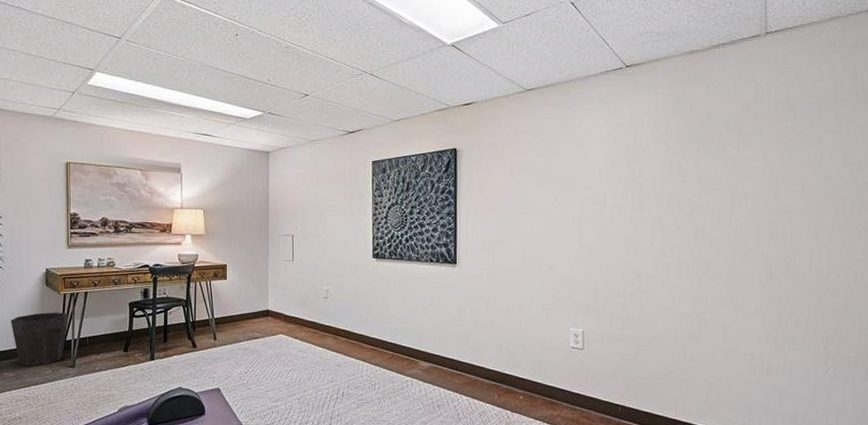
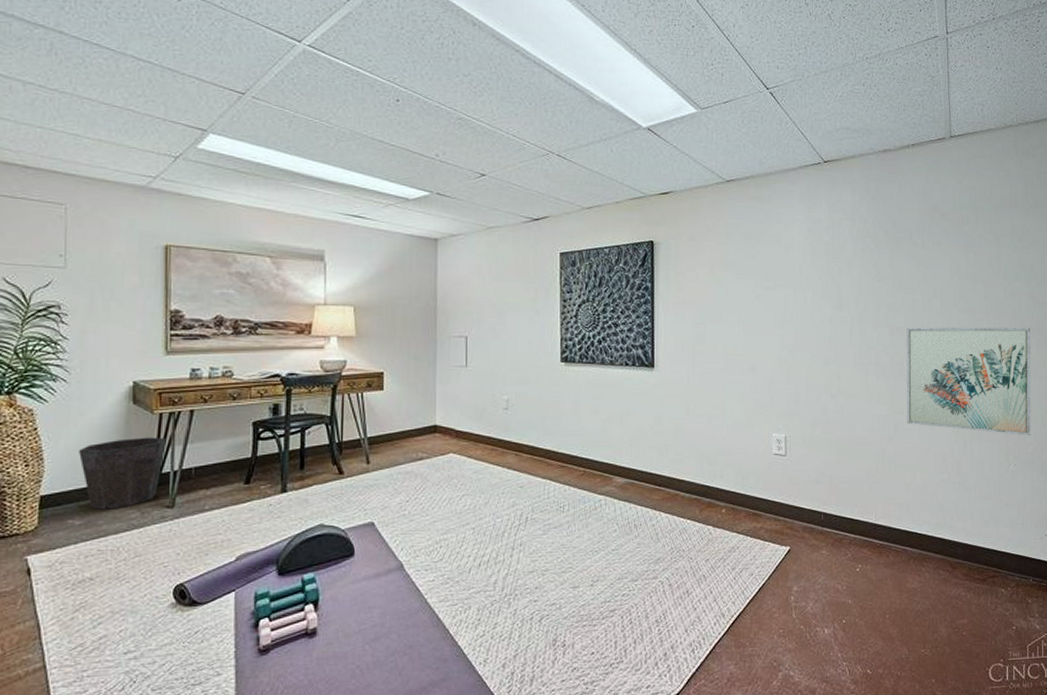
wall art: none [711,228,857,341] -> present [906,327,1031,436]

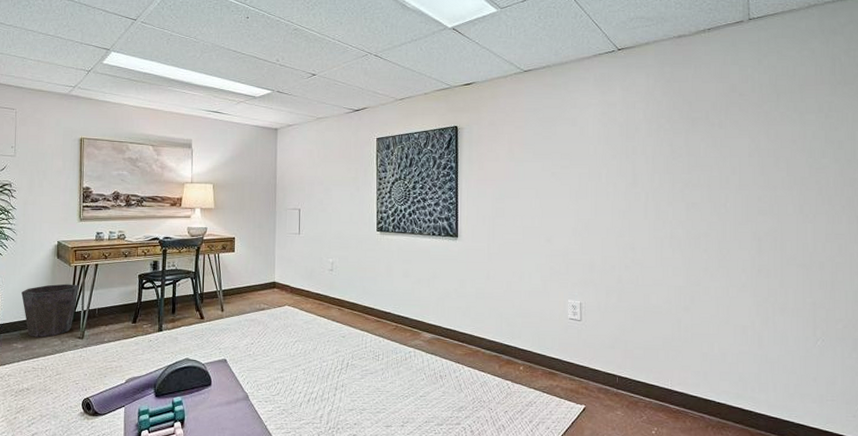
wall art: present [906,327,1031,436] -> none [703,203,842,313]

